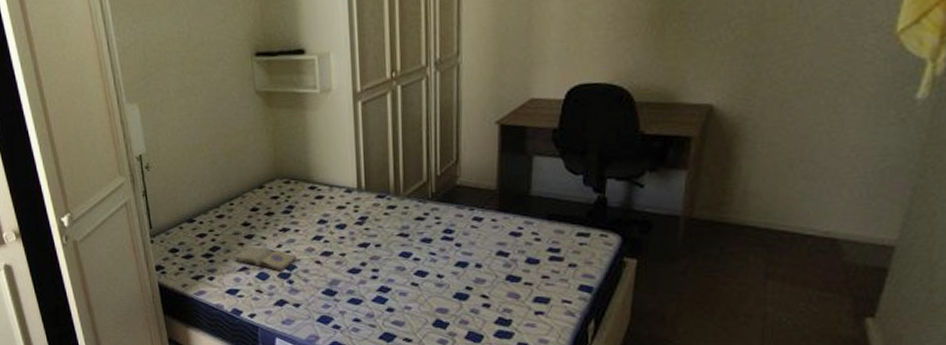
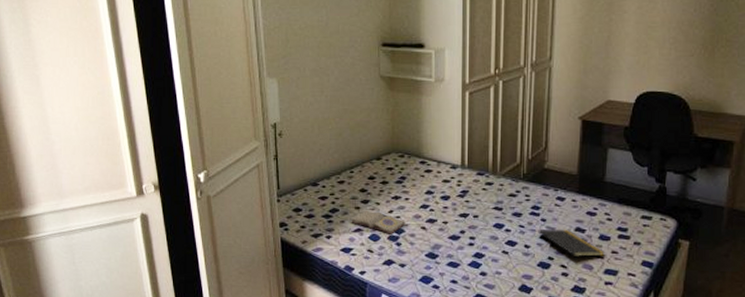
notepad: none [452,253,533,293] -> present [538,229,605,264]

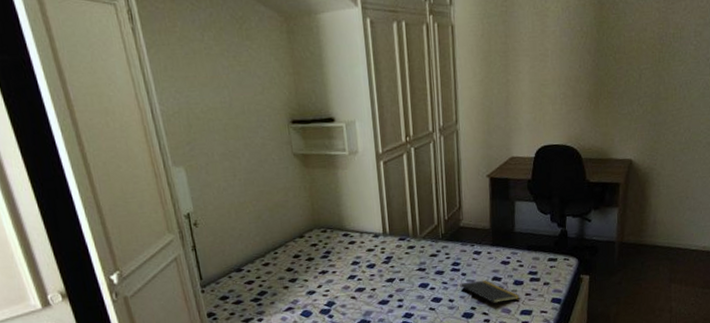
diary: present [351,210,405,234] -> none [280,288,335,309]

